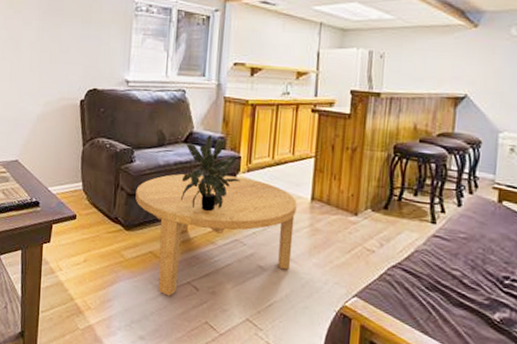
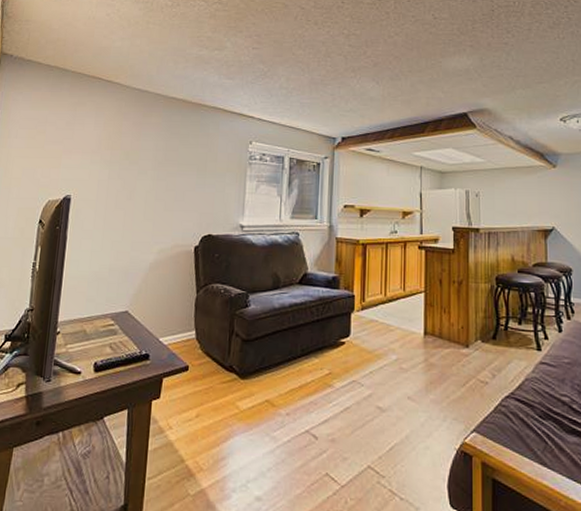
coffee table: present [135,174,297,296] -> none [251,315,411,448]
potted plant: present [180,135,241,212] -> none [296,275,356,354]

